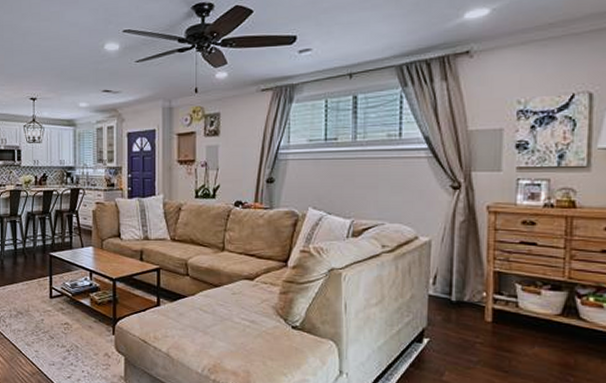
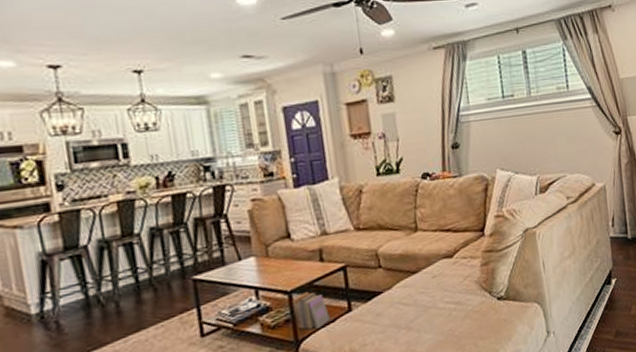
books: none [115,282,142,314] -> present [291,291,330,330]

